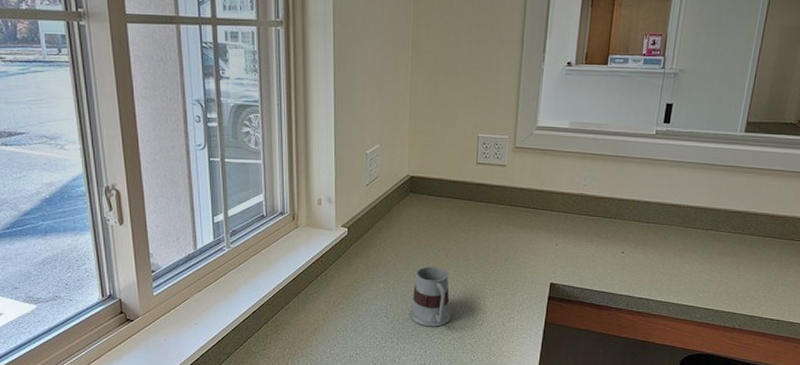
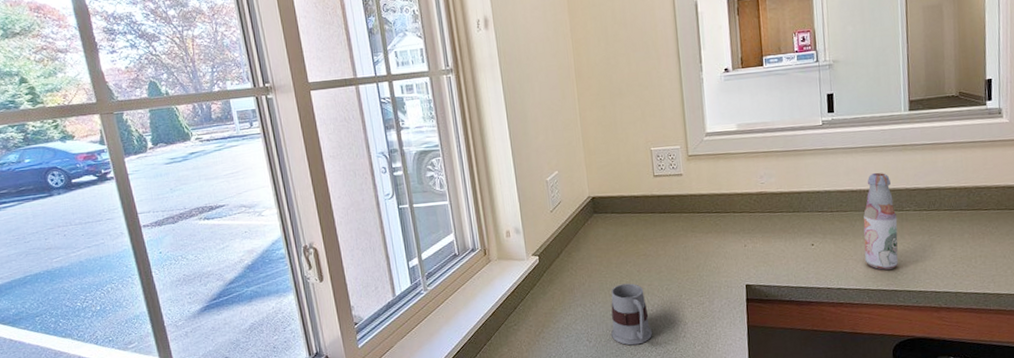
bottle: none [671,189,712,286] -> present [863,172,899,270]

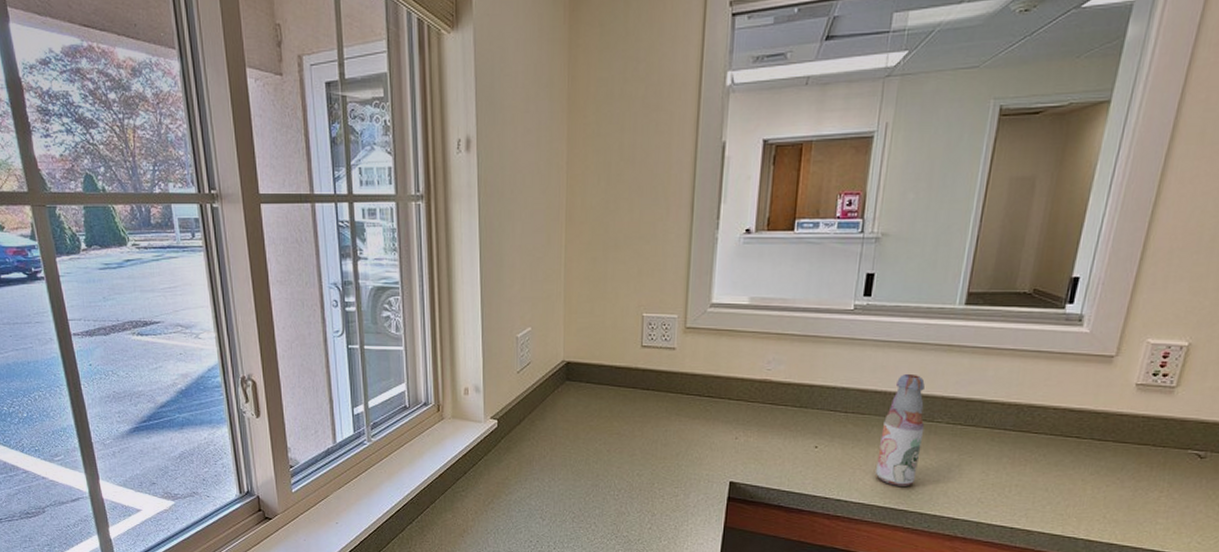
mug: present [611,283,653,346] -> none [568,462,615,530]

